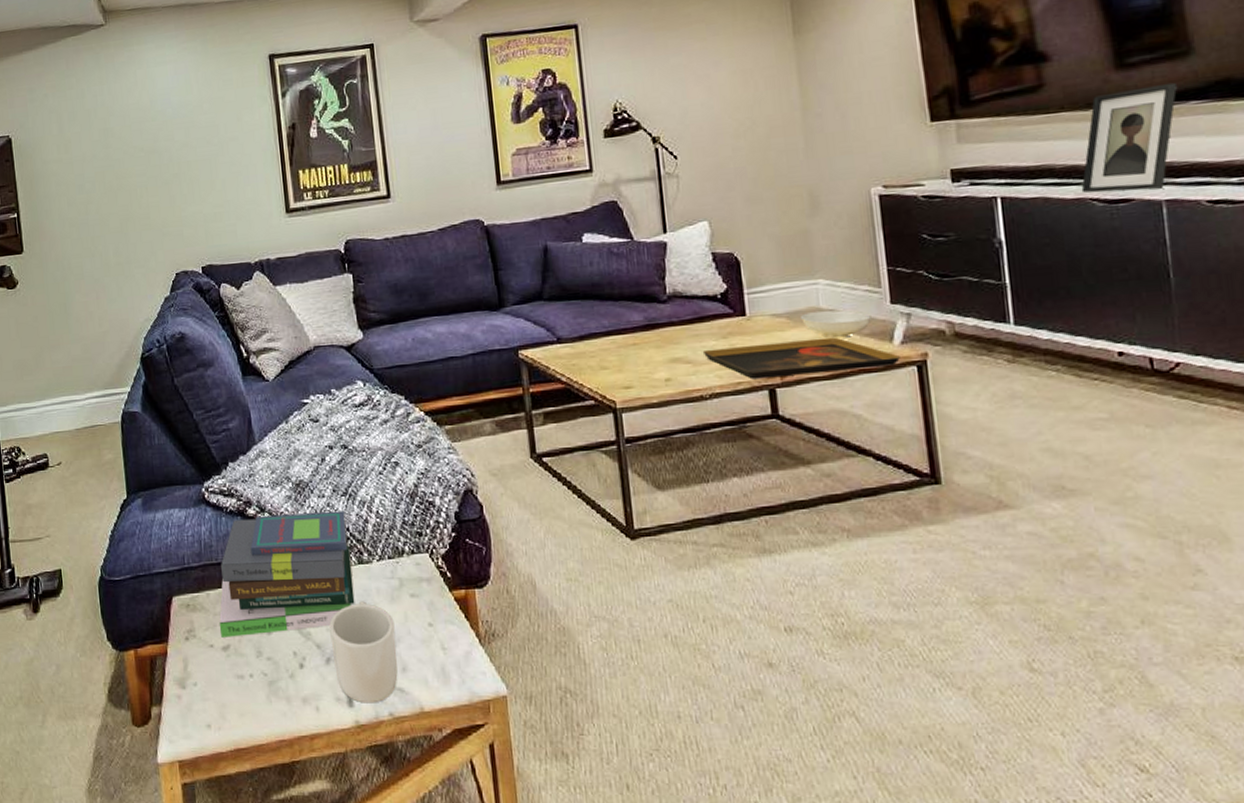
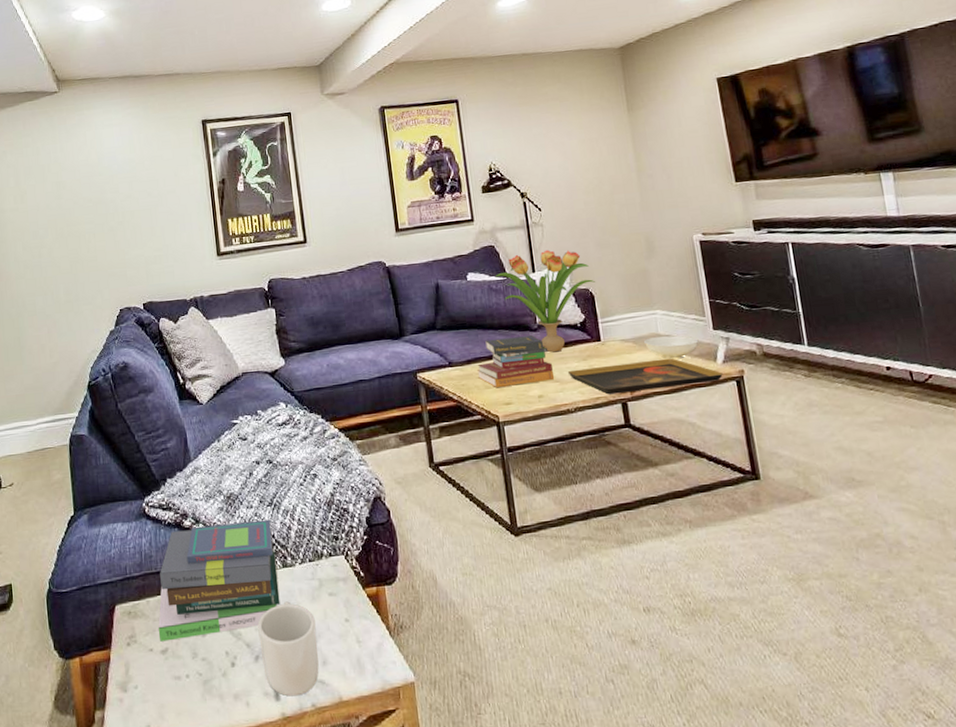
books: none [591,308,686,369] -> present [477,335,555,388]
flower arrangement: none [616,205,742,329] -> present [495,249,595,353]
picture frame: present [1081,82,1178,194] -> none [850,153,915,240]

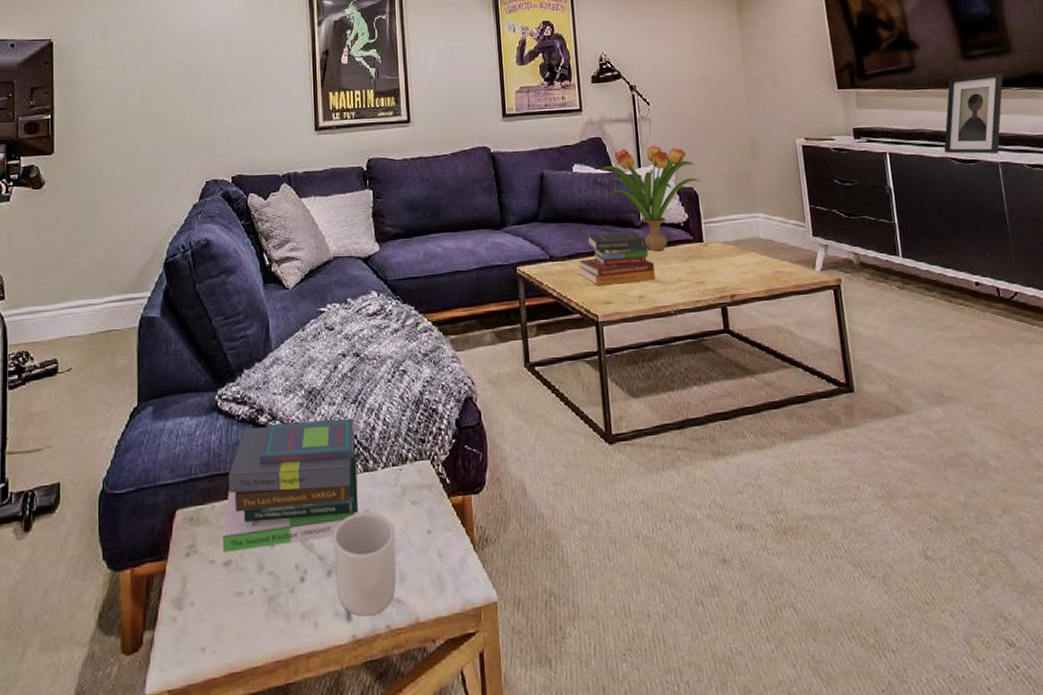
decorative tray: present [567,358,723,395] -> none [669,263,821,298]
bowl: present [643,335,699,359] -> none [744,240,799,264]
picture frame: none [850,153,915,240] -> present [944,72,1004,154]

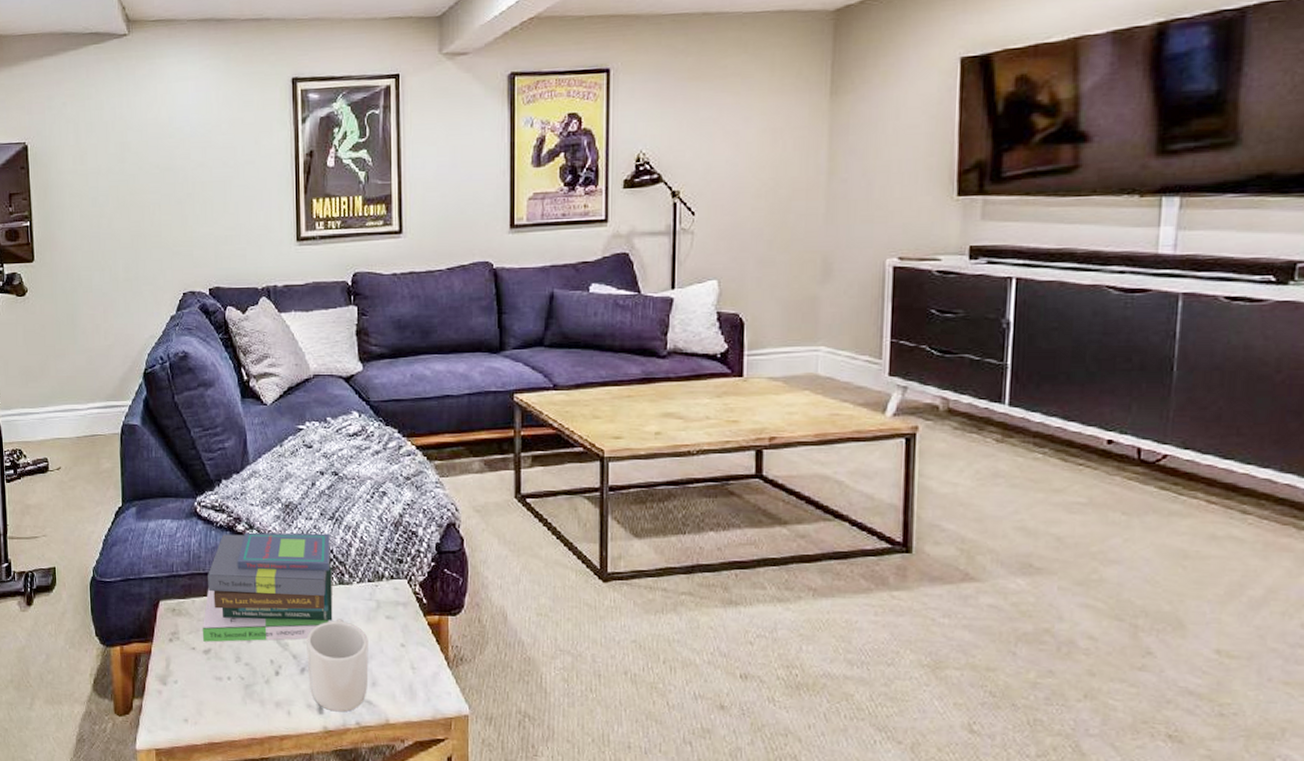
books: present [578,233,656,286] -> none [586,363,679,419]
flower arrangement: present [600,145,700,252] -> none [624,263,748,385]
picture frame: present [944,72,1004,154] -> none [1099,173,1218,283]

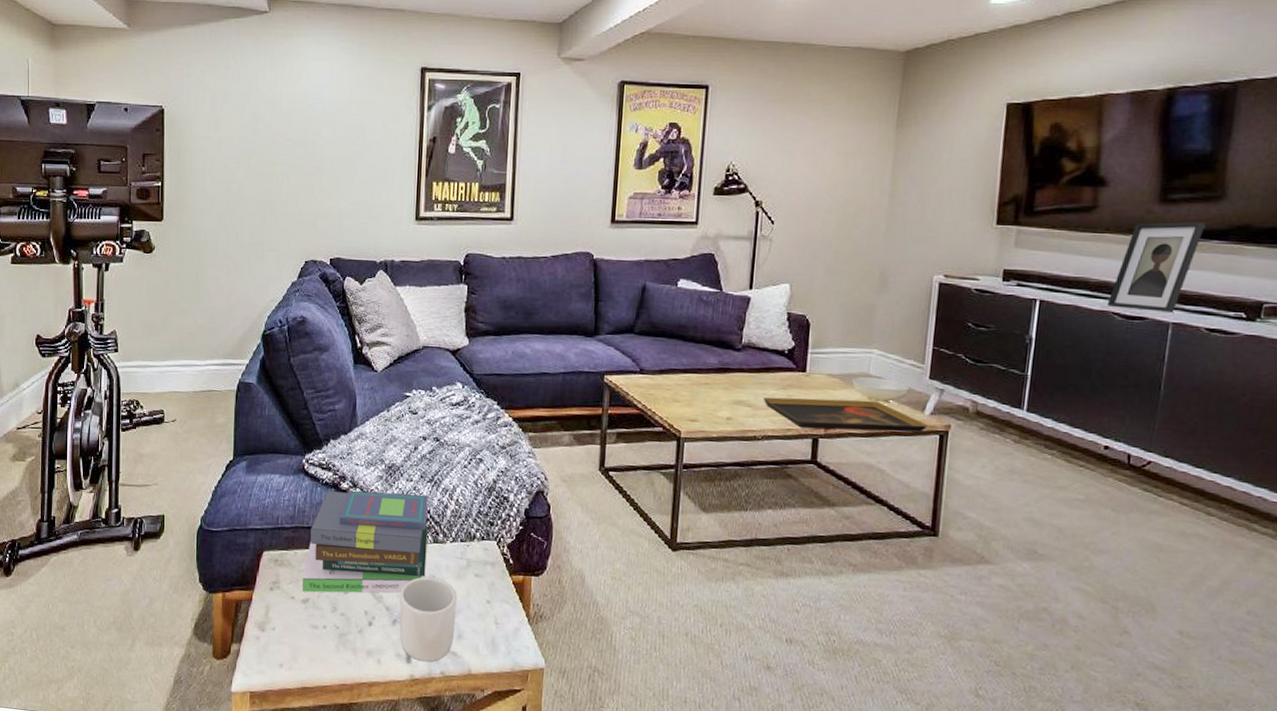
decorative tray: none [695,404,890,439] -> present [763,397,927,432]
bowl: none [796,378,868,406] -> present [851,377,911,403]
picture frame: none [1099,173,1218,283] -> present [1106,221,1206,314]

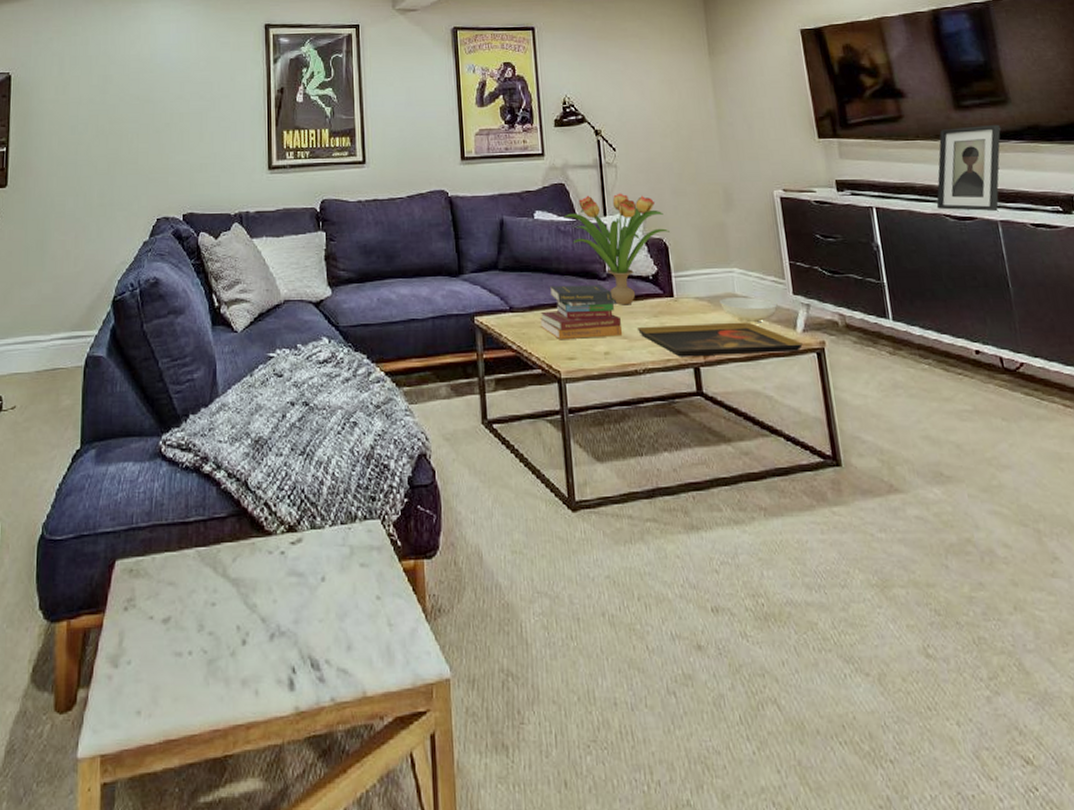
books: present [302,490,428,594] -> none [161,471,304,608]
mug: present [399,575,457,662] -> none [276,570,343,687]
books: none [668,352,749,405] -> present [540,285,623,340]
flower arrangement: none [708,267,815,376] -> present [564,193,670,305]

